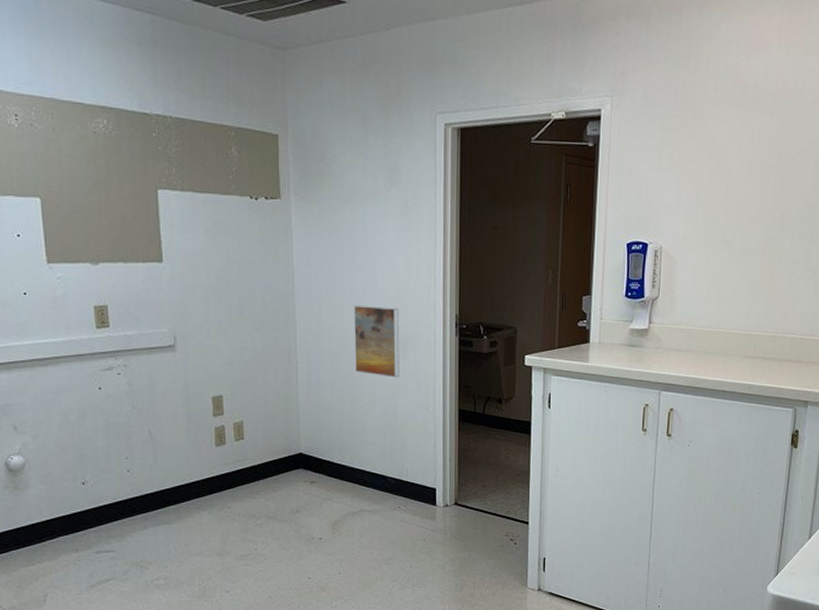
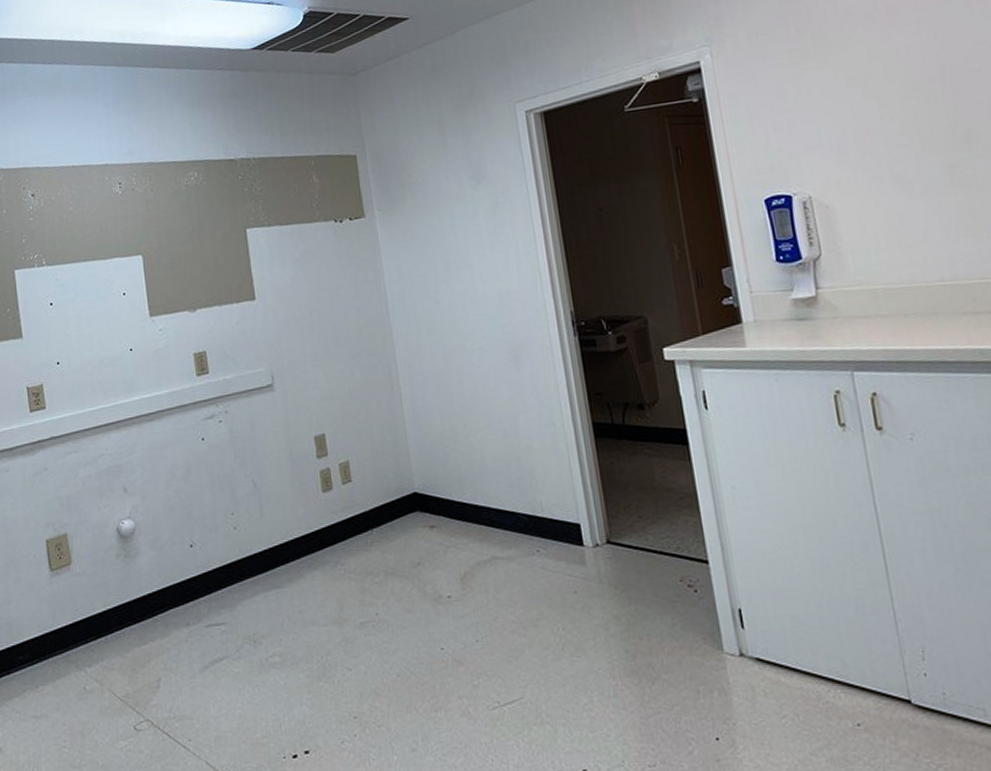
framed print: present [354,304,400,378] -> none [454,312,516,393]

